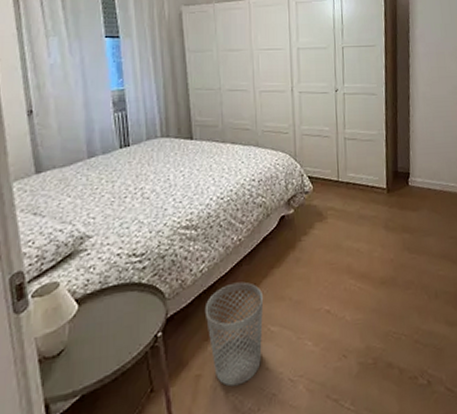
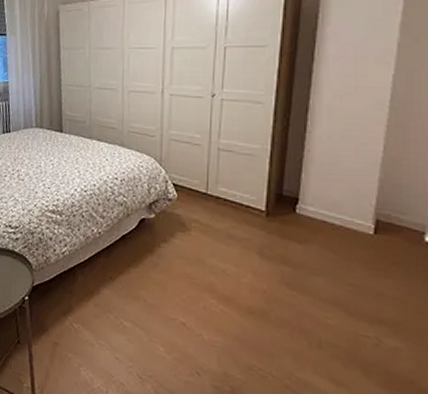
wastebasket: present [204,282,264,387] -> none [64,271,119,364]

